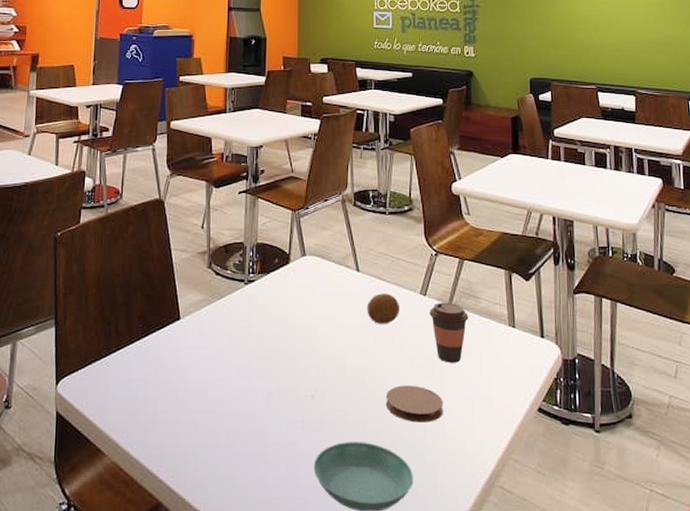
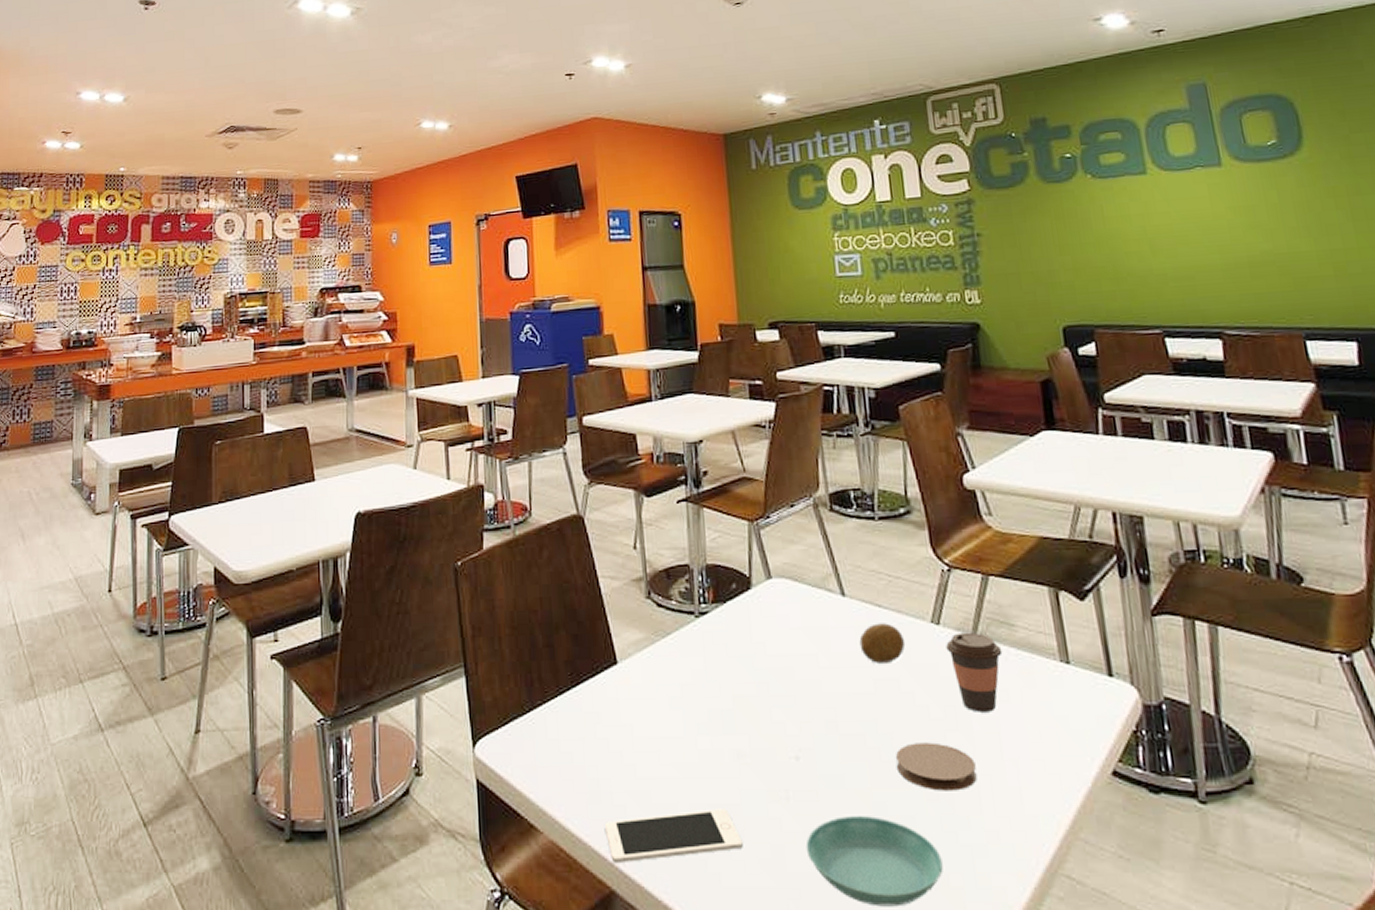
cell phone: none [157,436,266,481] -> present [604,809,743,864]

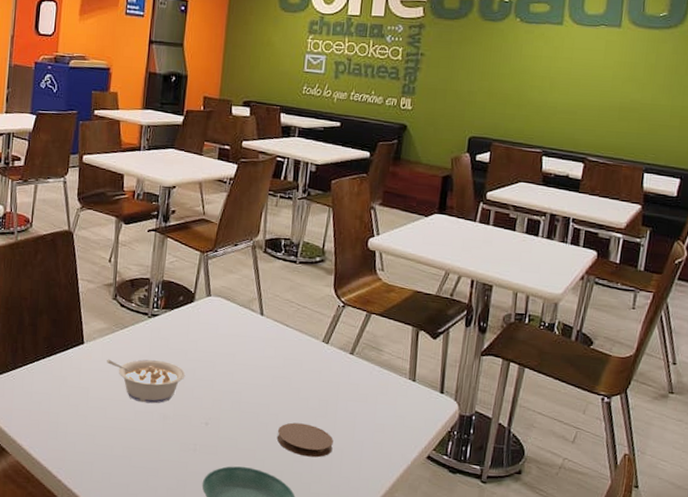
cell phone: present [604,809,743,864] -> none [57,451,157,481]
legume: none [650,674,757,738] -> present [107,359,186,404]
fruit: present [859,623,906,663] -> none [267,337,301,367]
coffee cup: present [946,632,1003,712] -> none [330,351,370,408]

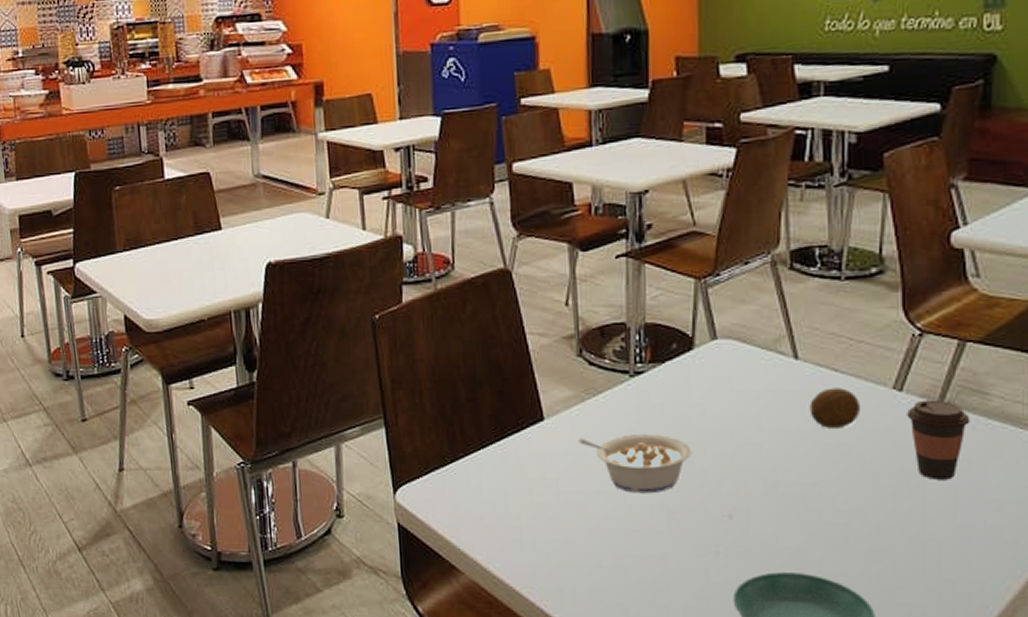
fruit: none [267,337,301,367] -> present [809,388,861,428]
coaster: present [276,422,333,458] -> none [836,506,924,554]
coffee cup: none [330,351,370,408] -> present [907,400,971,480]

